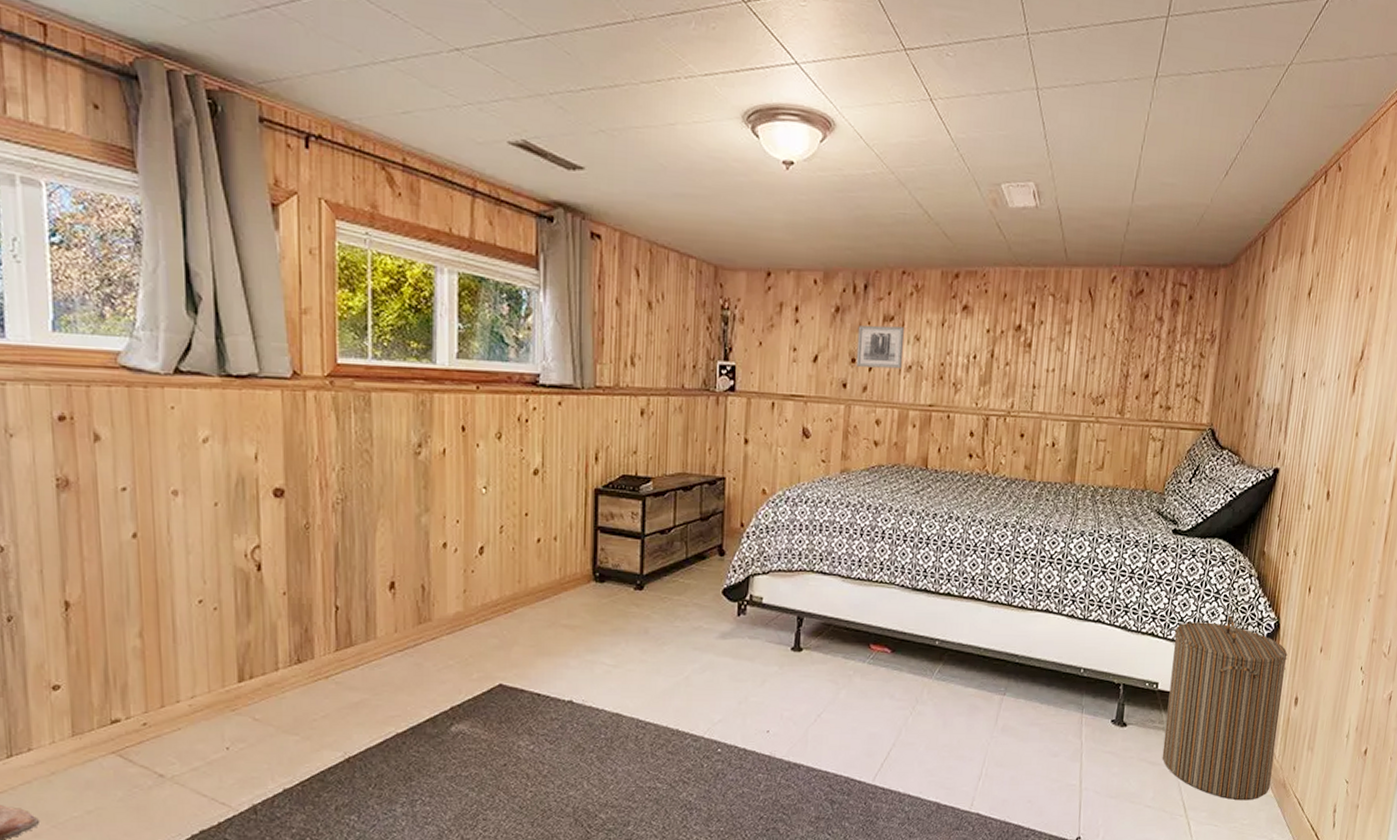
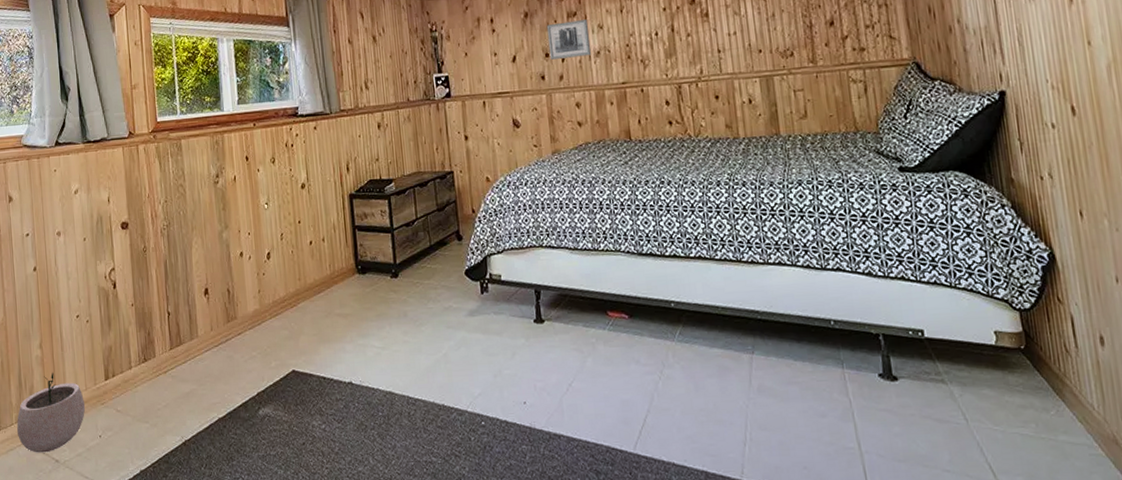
plant pot: none [100,668,208,766] -> present [17,372,86,453]
laundry hamper: present [1162,616,1288,801] -> none [928,251,1097,462]

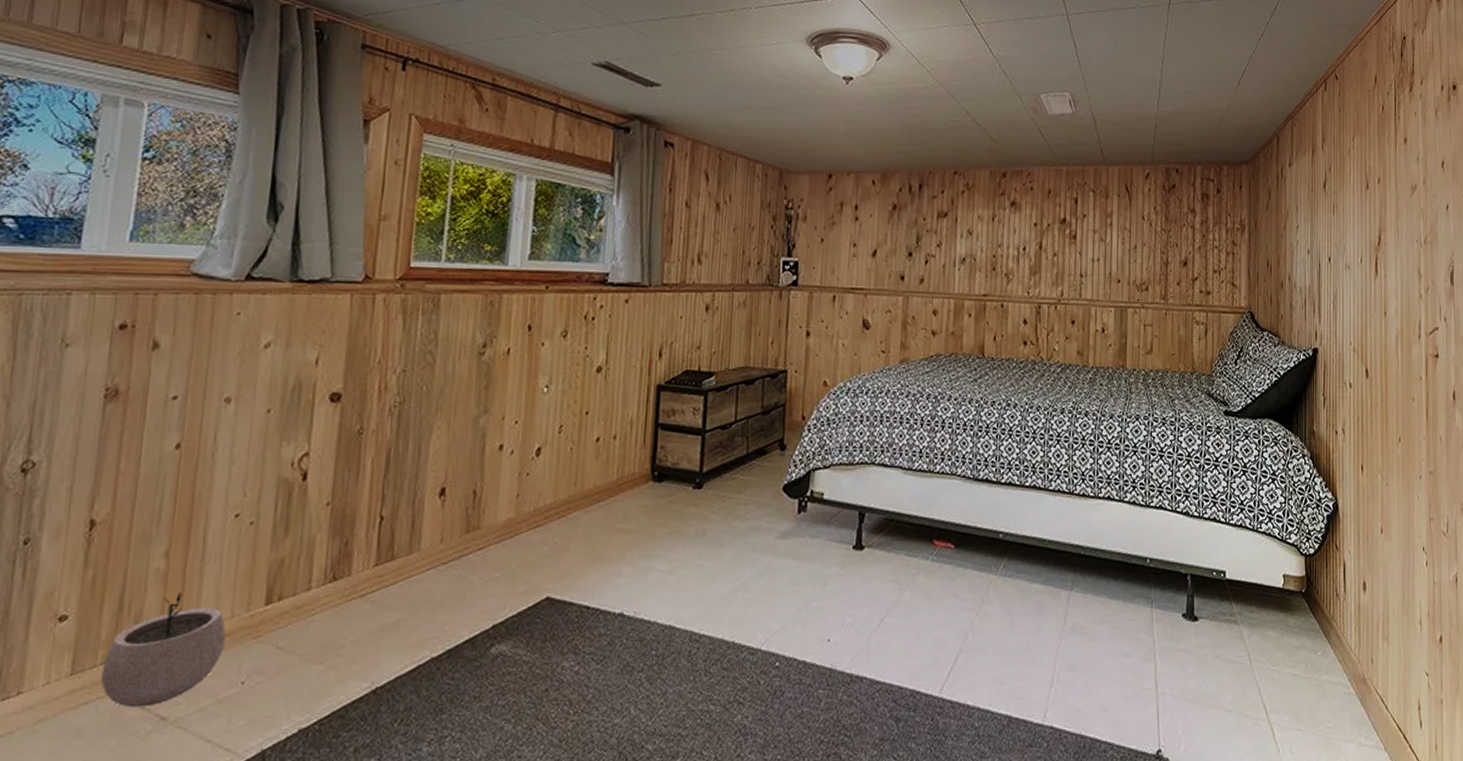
wall art: present [546,19,592,60] -> none [912,221,958,262]

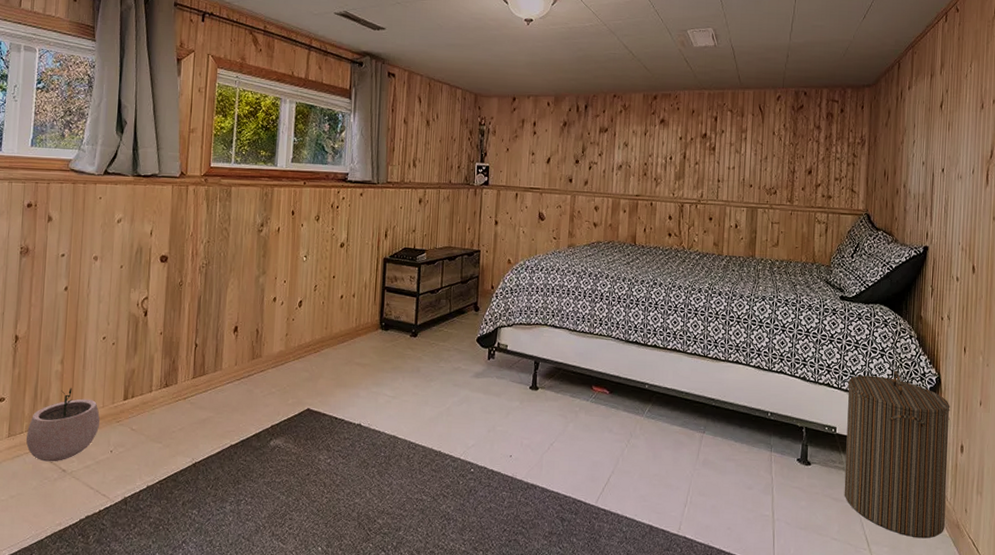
laundry hamper: none [1237,498,1350,700] -> present [844,371,950,539]

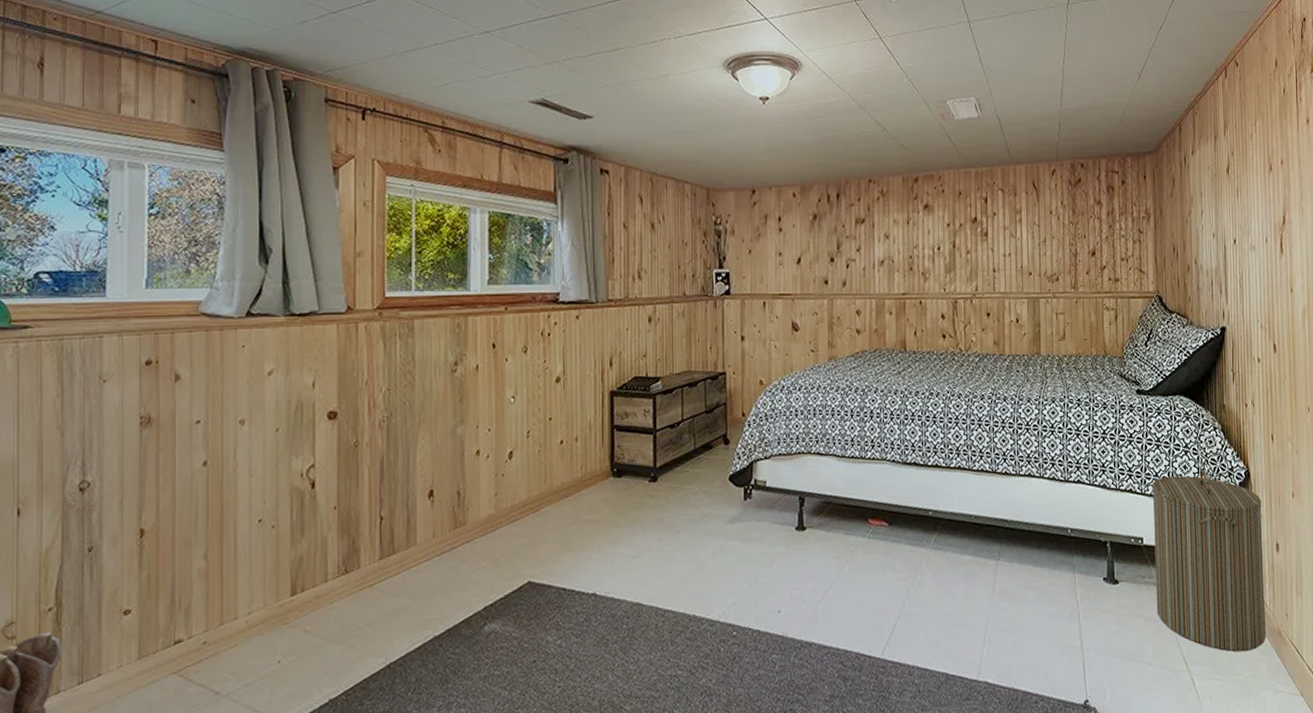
plant pot: present [26,387,100,462] -> none [164,587,262,685]

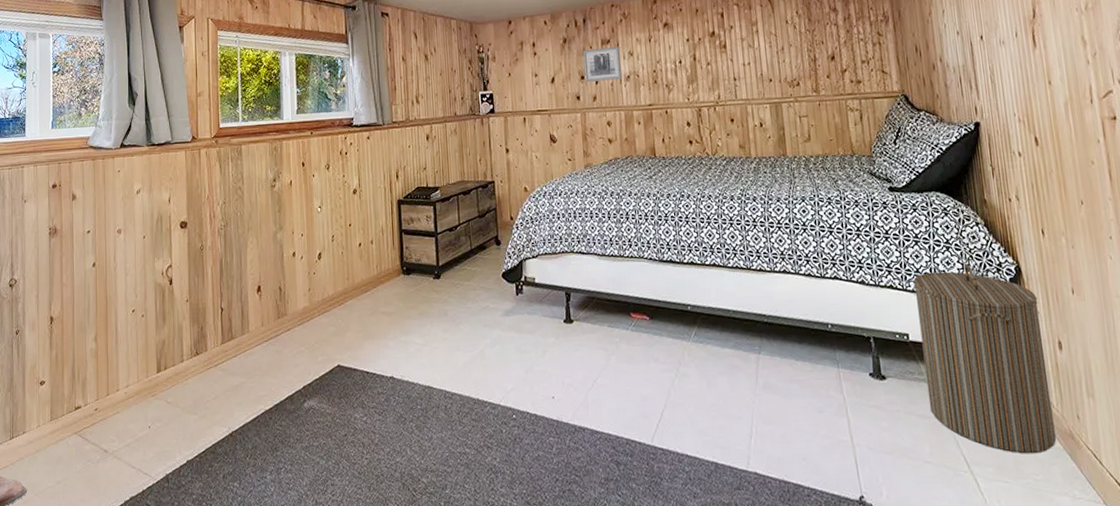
wall art: none [834,228,876,265] -> present [582,47,623,82]

